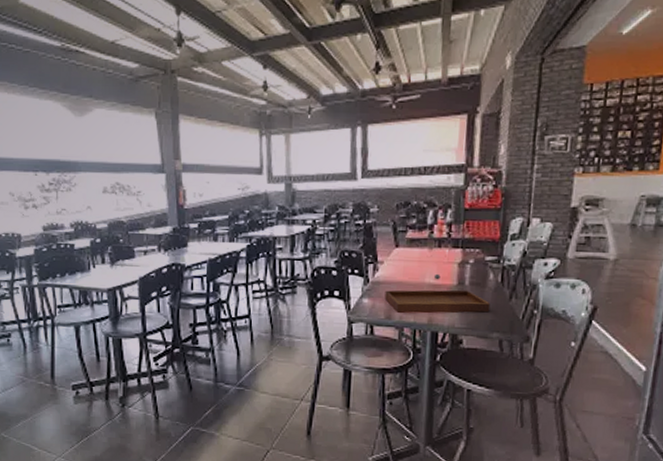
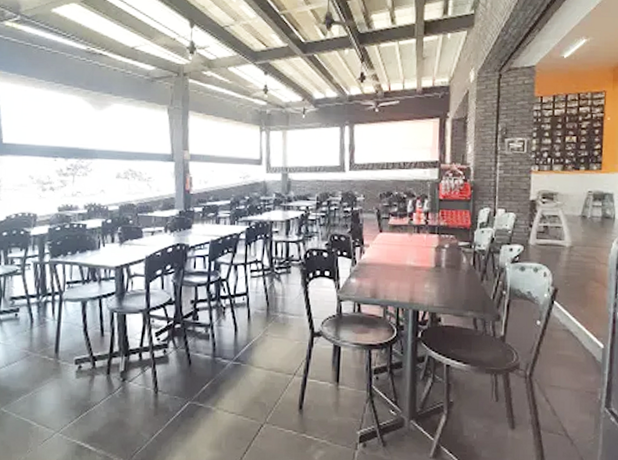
tray: present [384,273,491,313] -> none [370,256,465,293]

